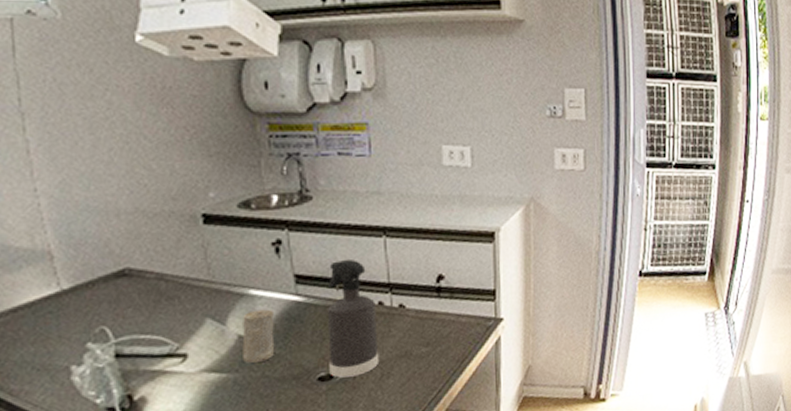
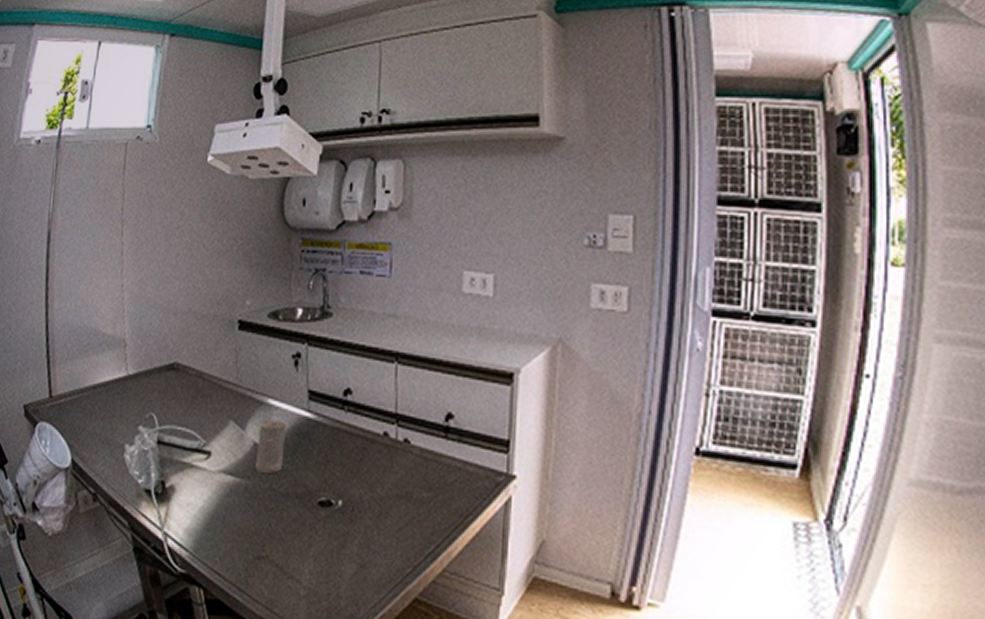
spray bottle: present [328,259,380,378] -> none [330,381,381,509]

